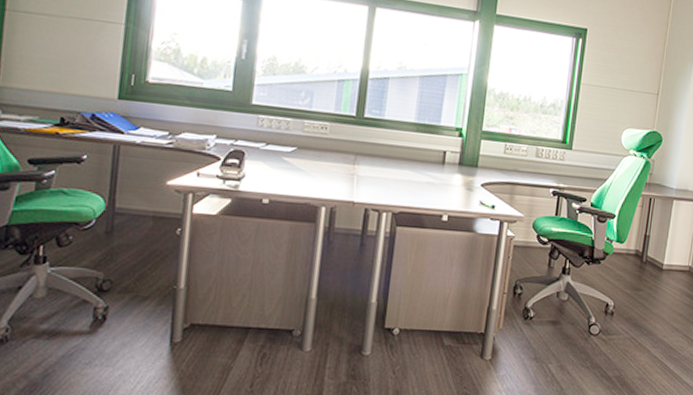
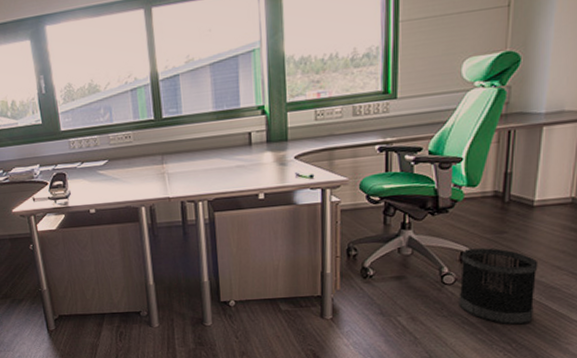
wastebasket: none [600,302,663,382] -> present [459,248,539,325]

